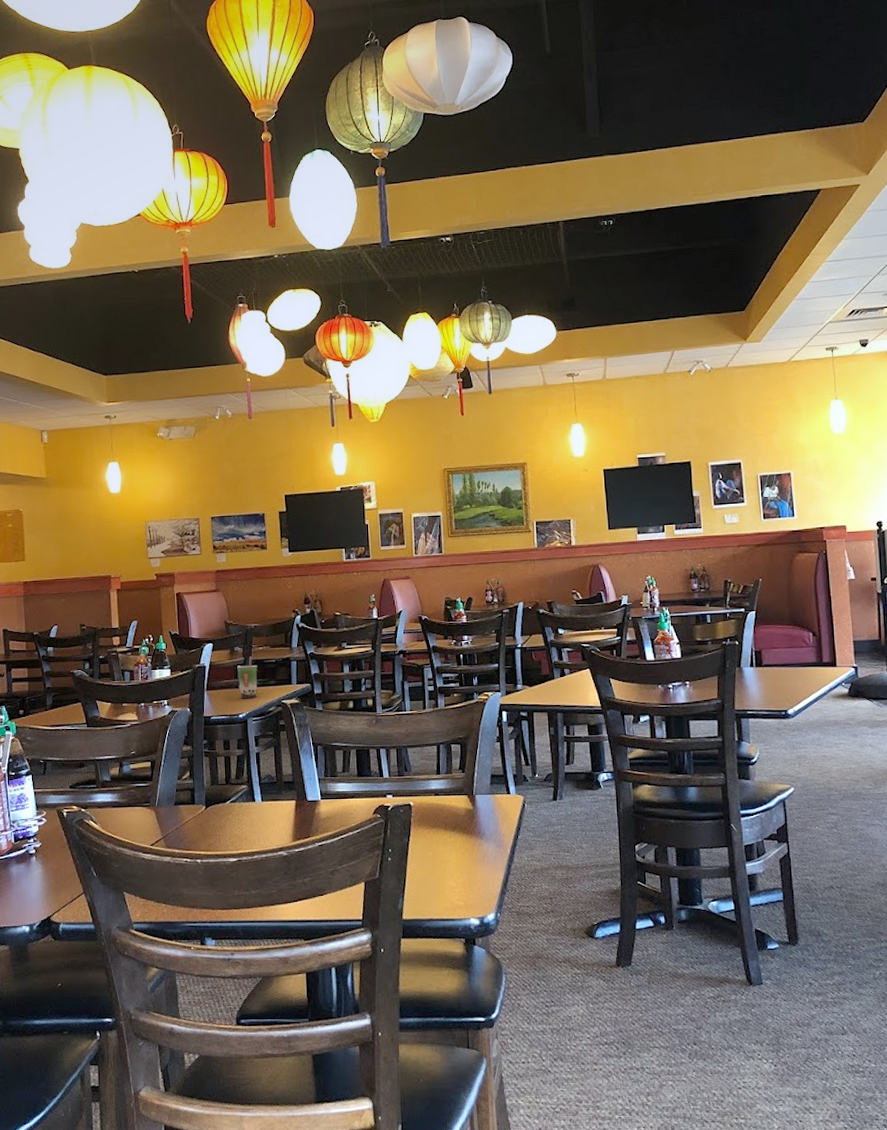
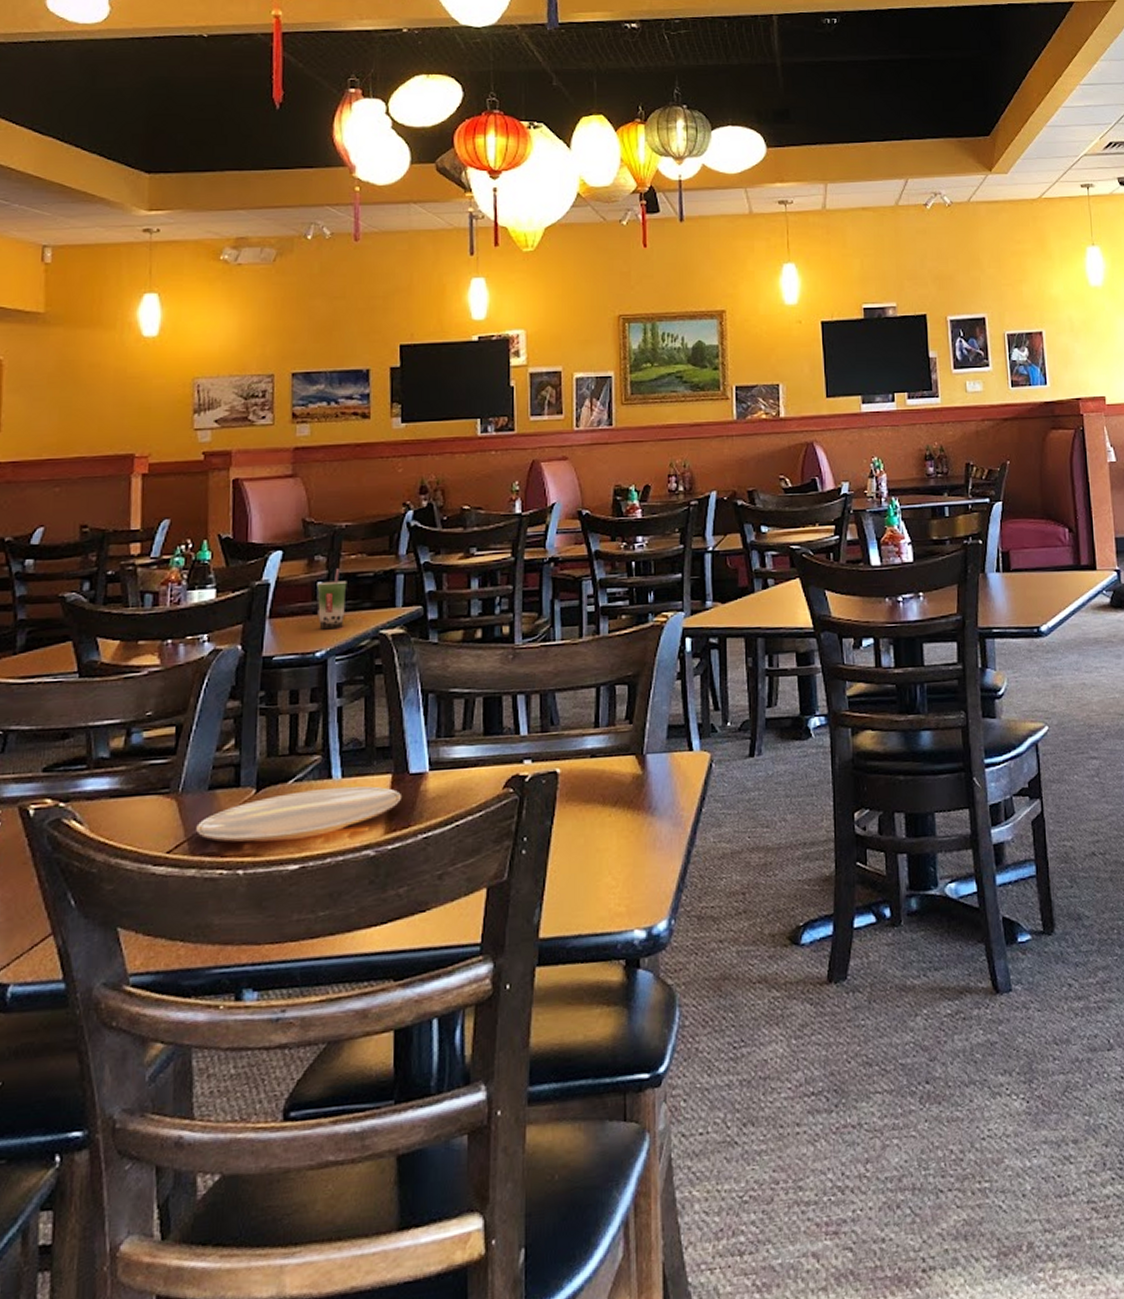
plate: none [169,807,303,843] -> present [196,786,403,843]

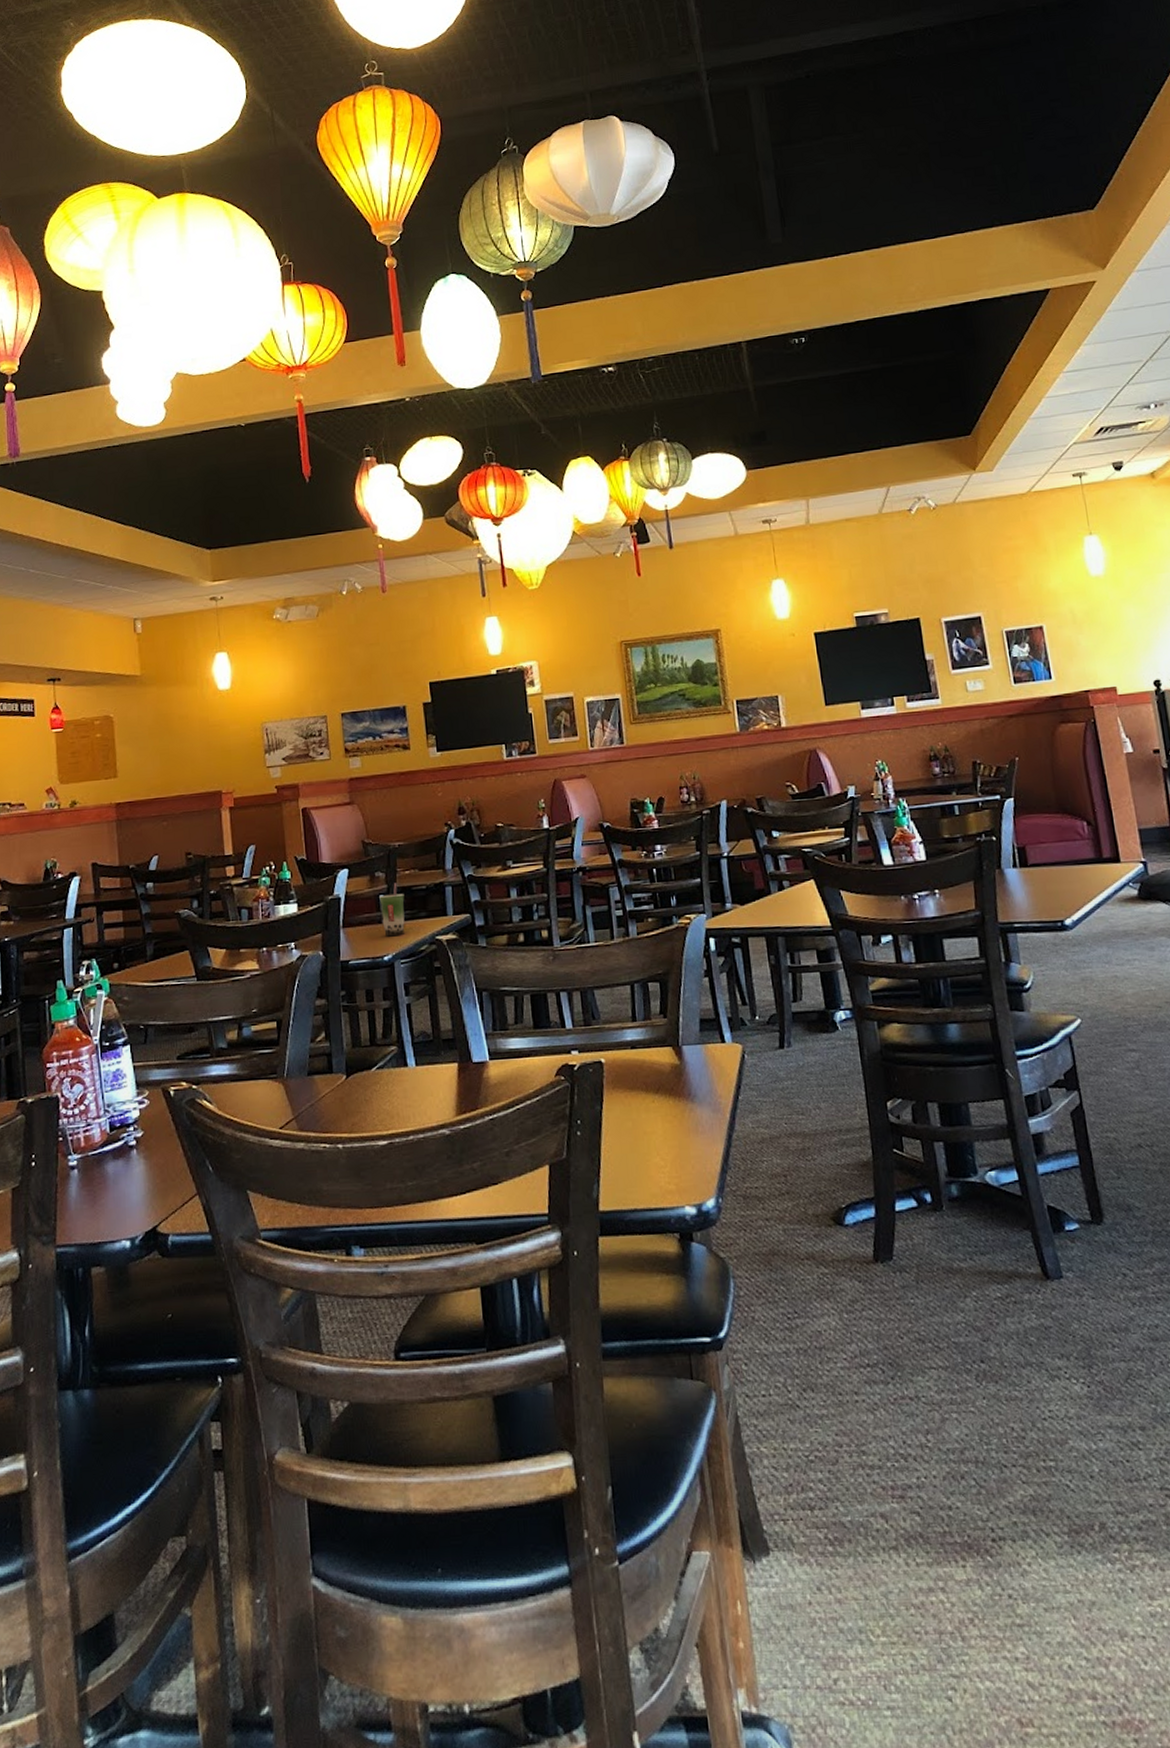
plate: present [196,786,403,843] -> none [301,1073,469,1122]

